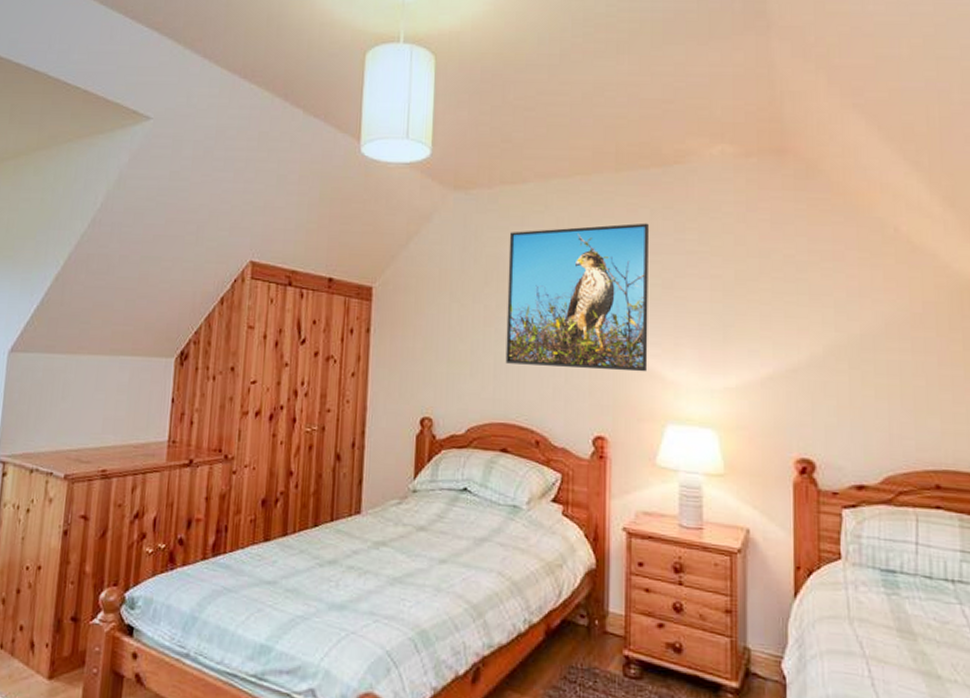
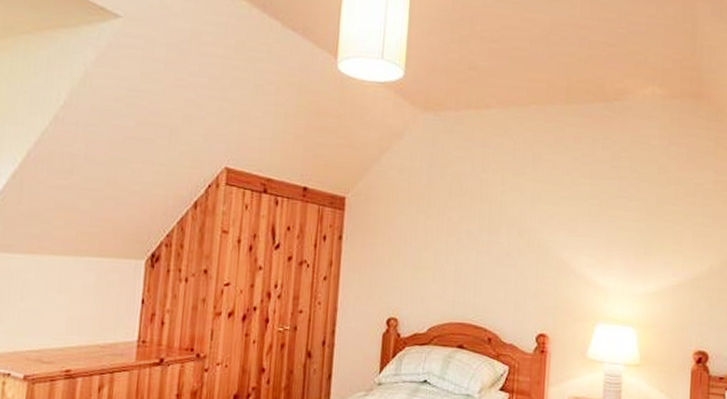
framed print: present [505,223,648,372] -> none [465,150,591,279]

